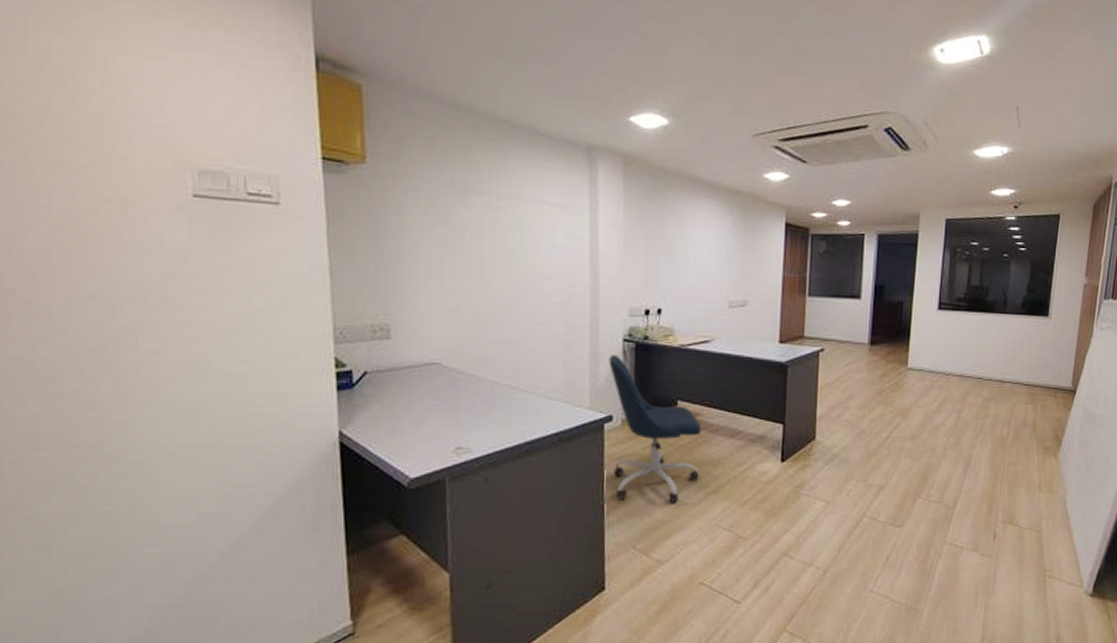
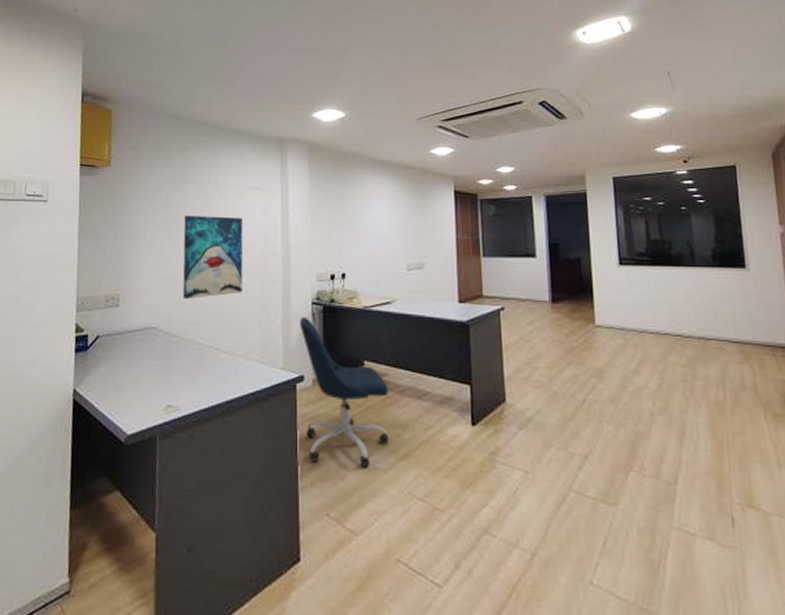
wall art: none [469,232,544,333] -> present [182,215,243,300]

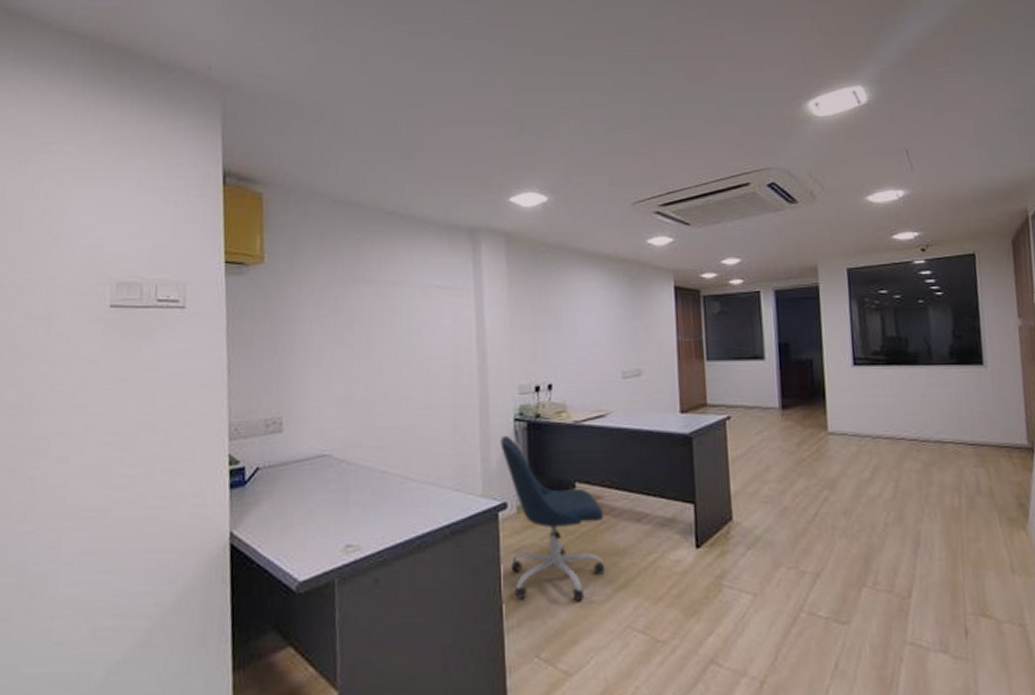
wall art: present [182,215,243,300] -> none [358,320,432,421]

